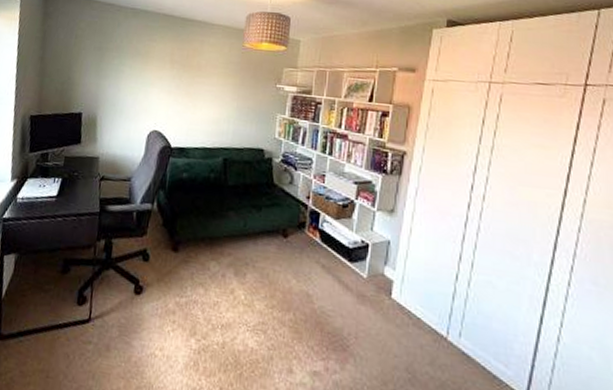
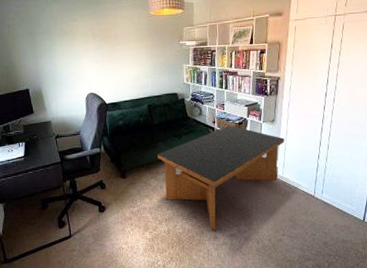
coffee table: none [225,205,406,359] -> present [158,125,285,230]

